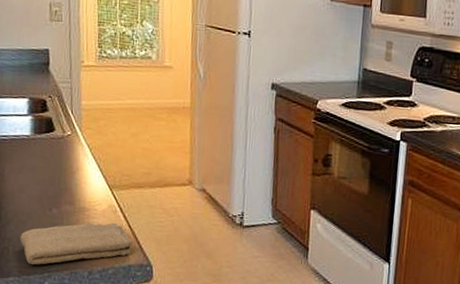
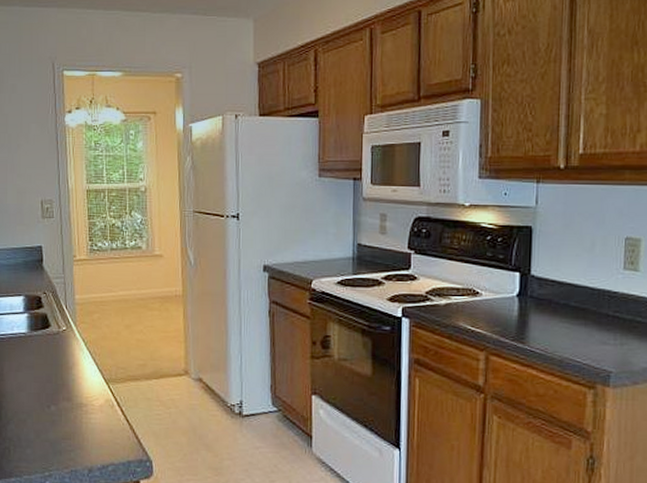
washcloth: present [20,222,134,265] -> none [20,417,132,465]

